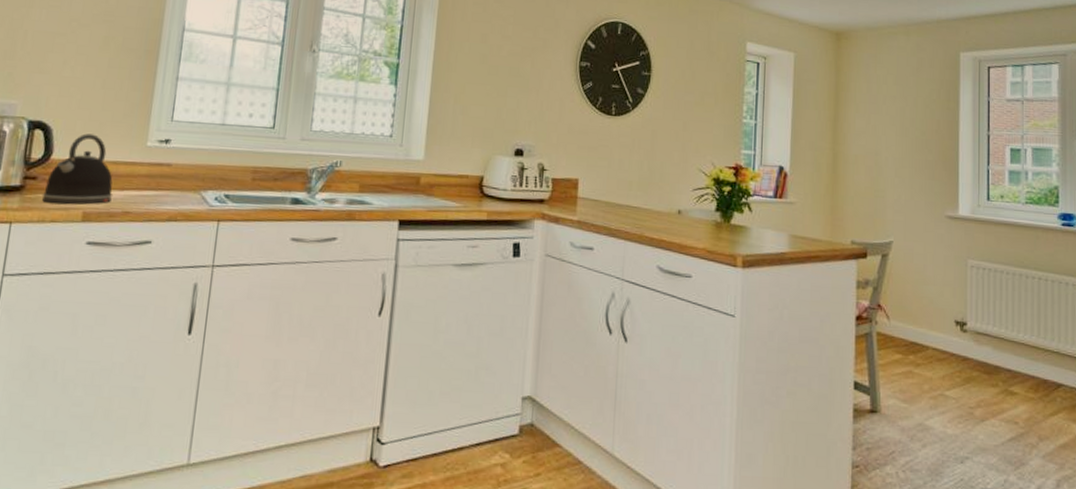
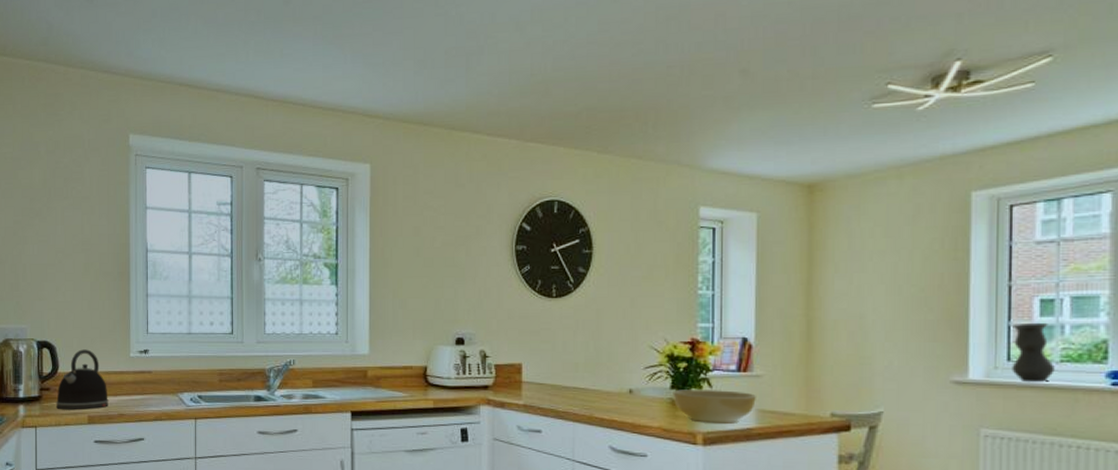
bowl: none [717,212,791,248] -> present [673,389,757,425]
vase: none [989,168,1021,221] -> present [1011,322,1055,383]

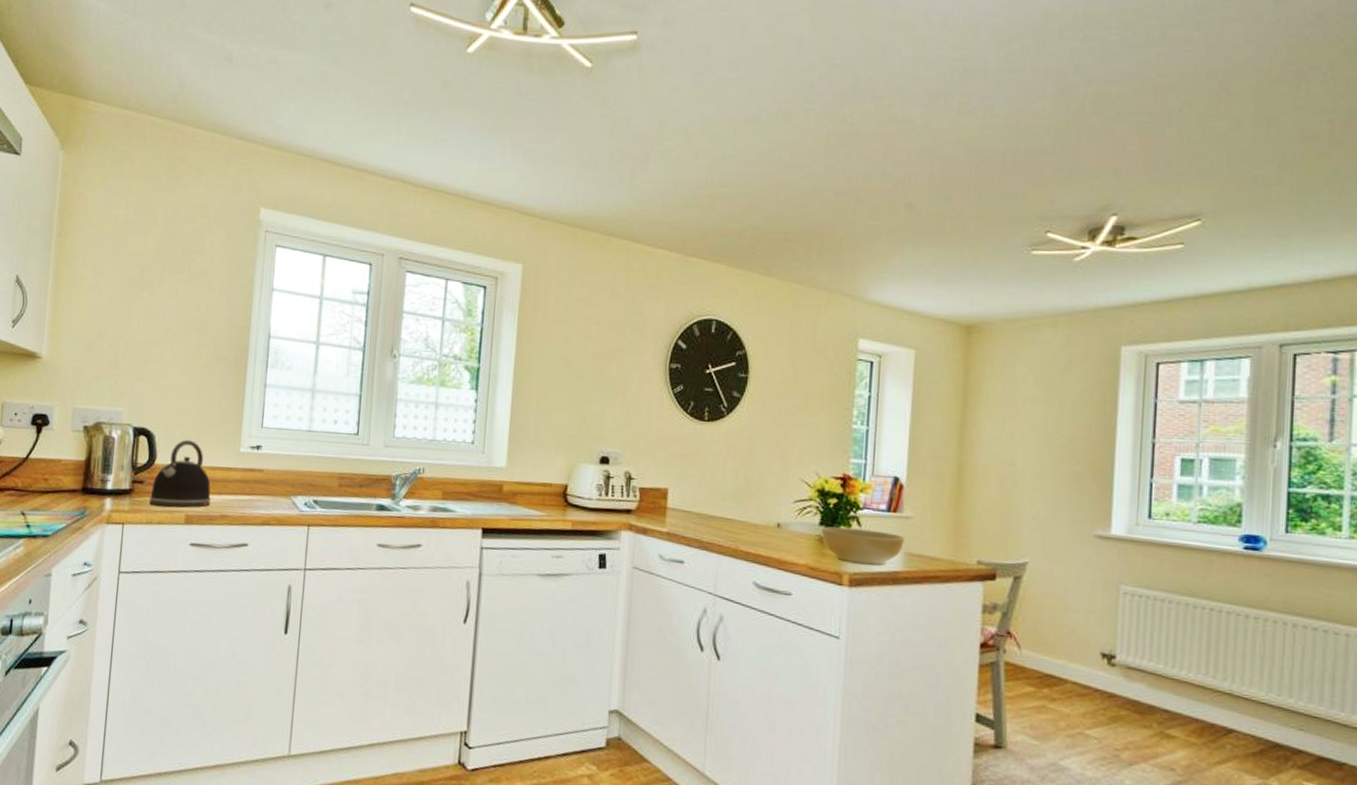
vase: present [1011,322,1055,383] -> none [1152,481,1192,543]

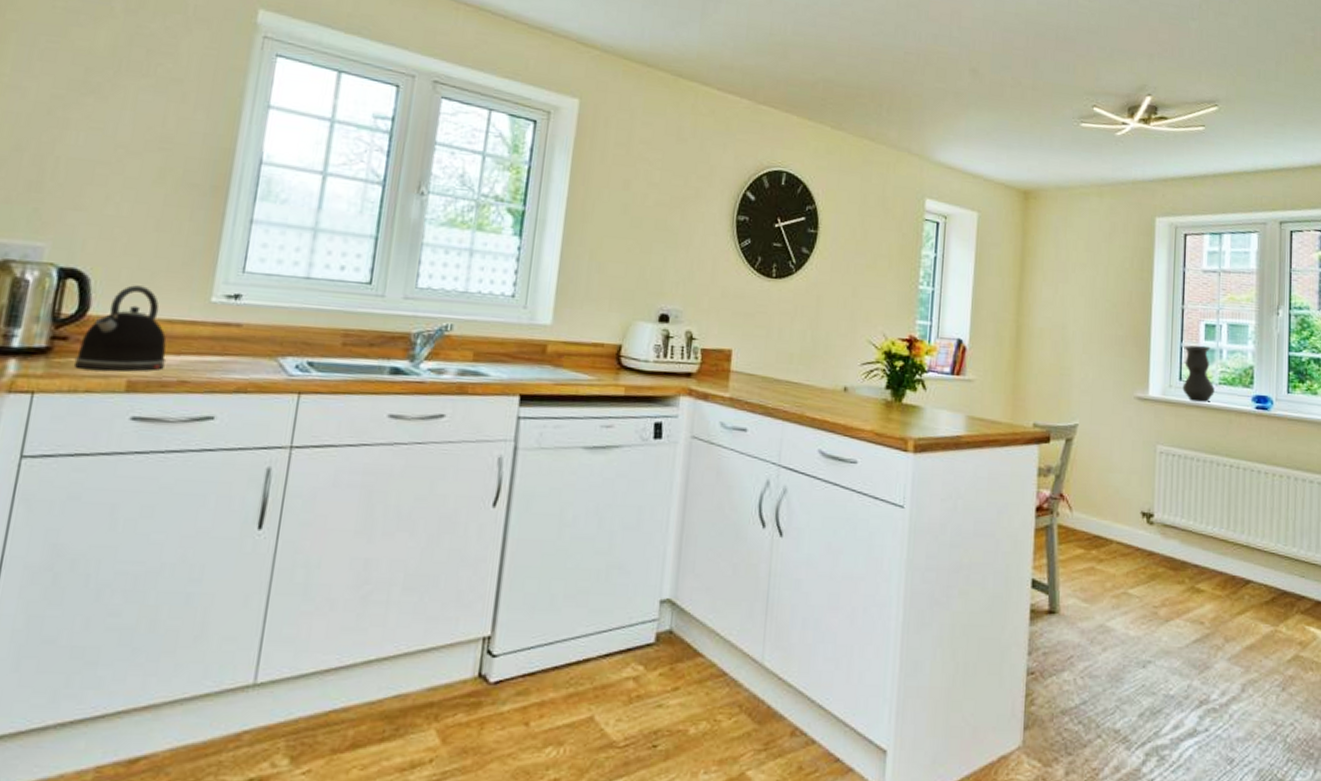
bowl: present [821,526,906,566] -> none [887,390,968,431]
vase: none [1152,481,1192,543] -> present [1182,345,1215,403]

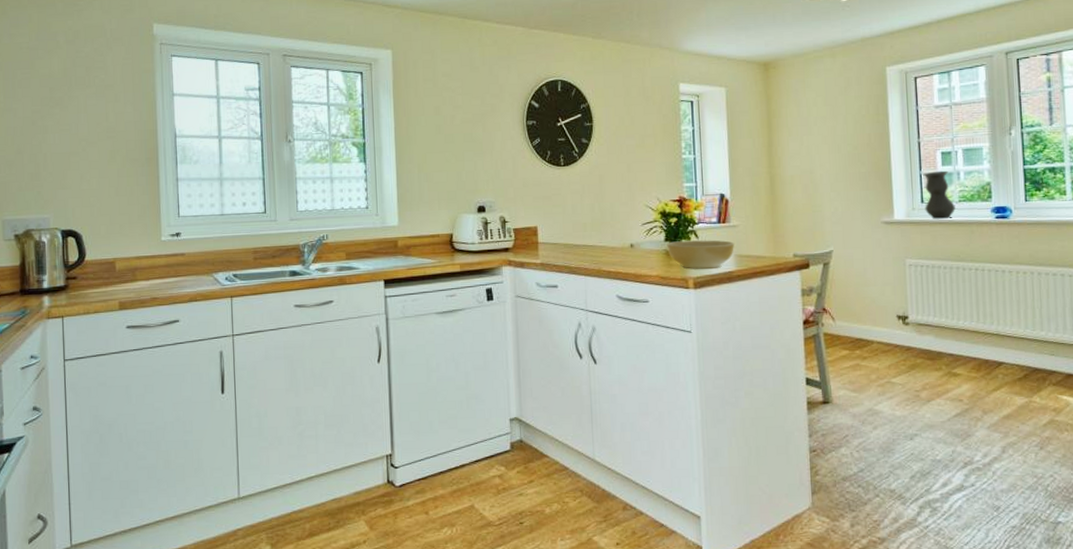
kettle: present [74,285,167,373] -> none [83,235,141,298]
bowl: none [887,390,968,431] -> present [667,240,735,270]

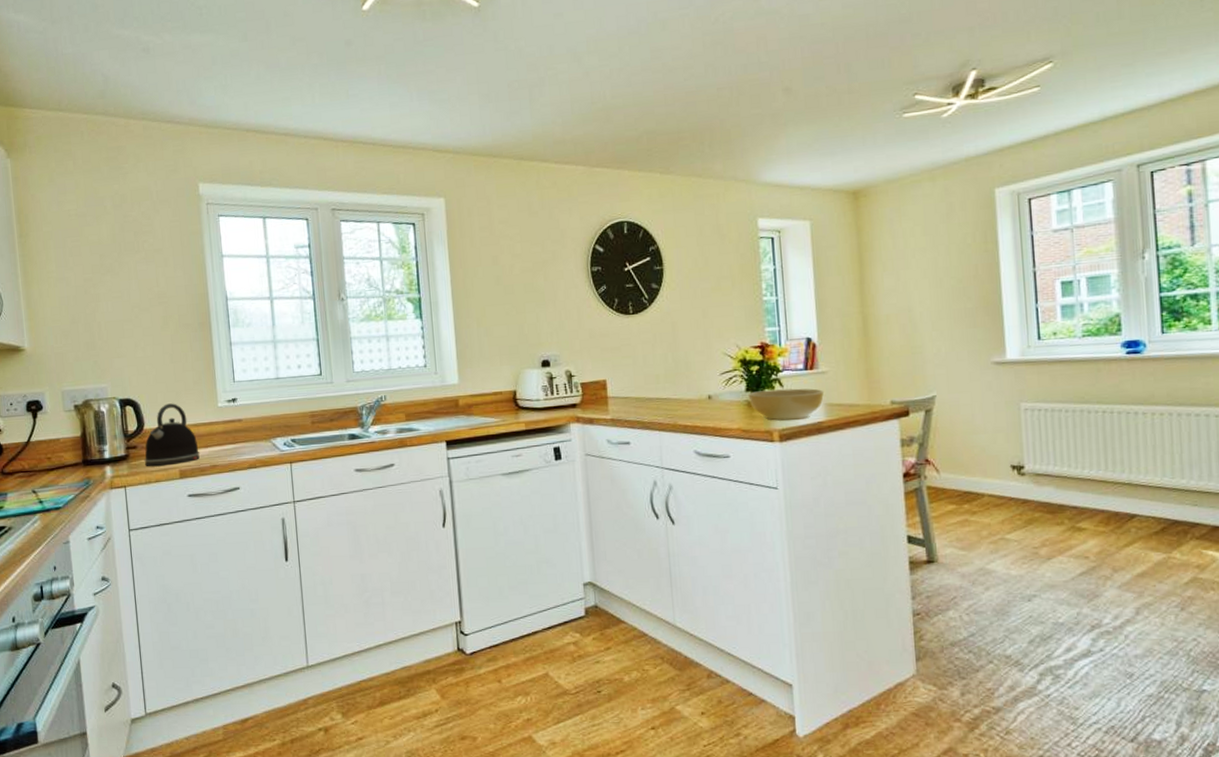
kettle: none [83,235,141,298] -> present [144,403,201,467]
vase: present [922,170,955,220] -> none [1038,302,1078,358]

